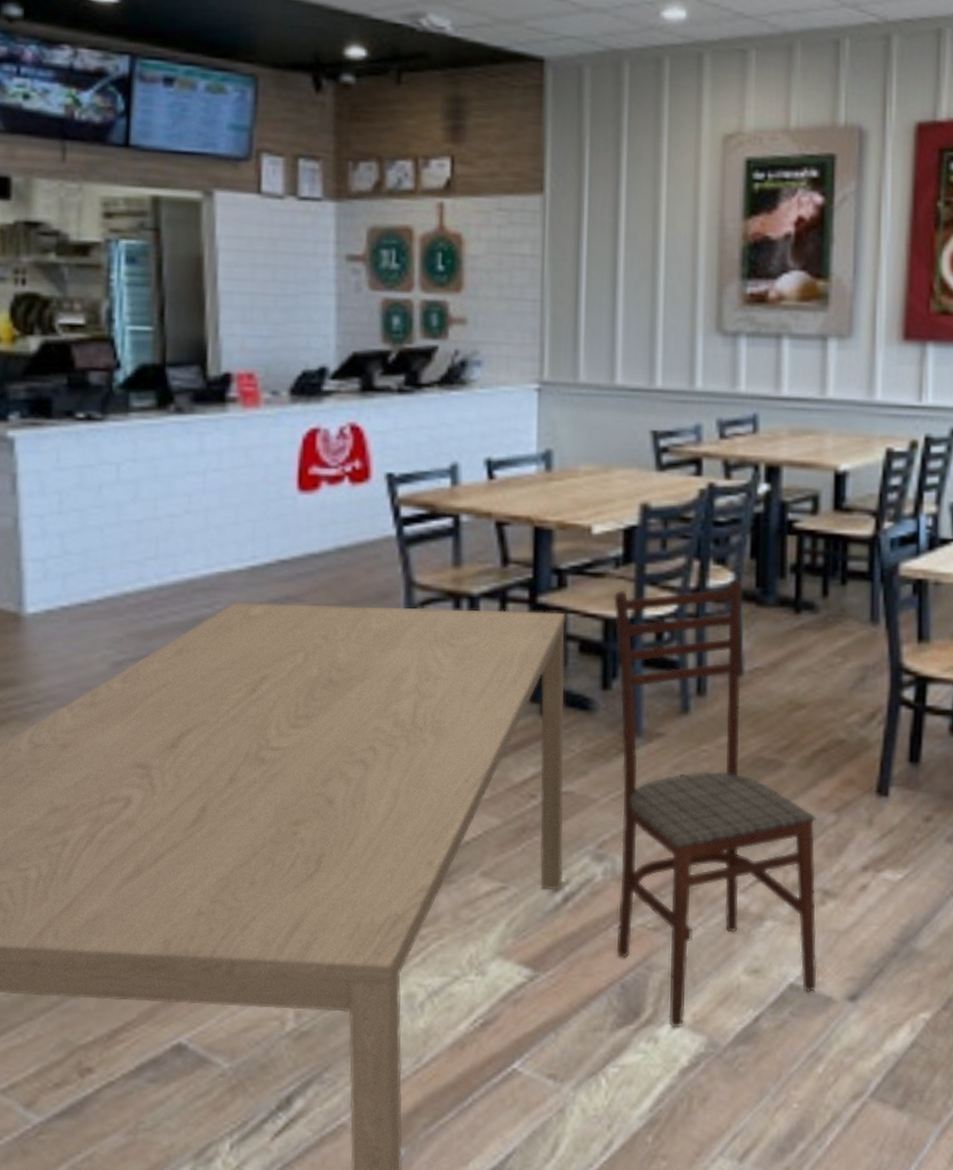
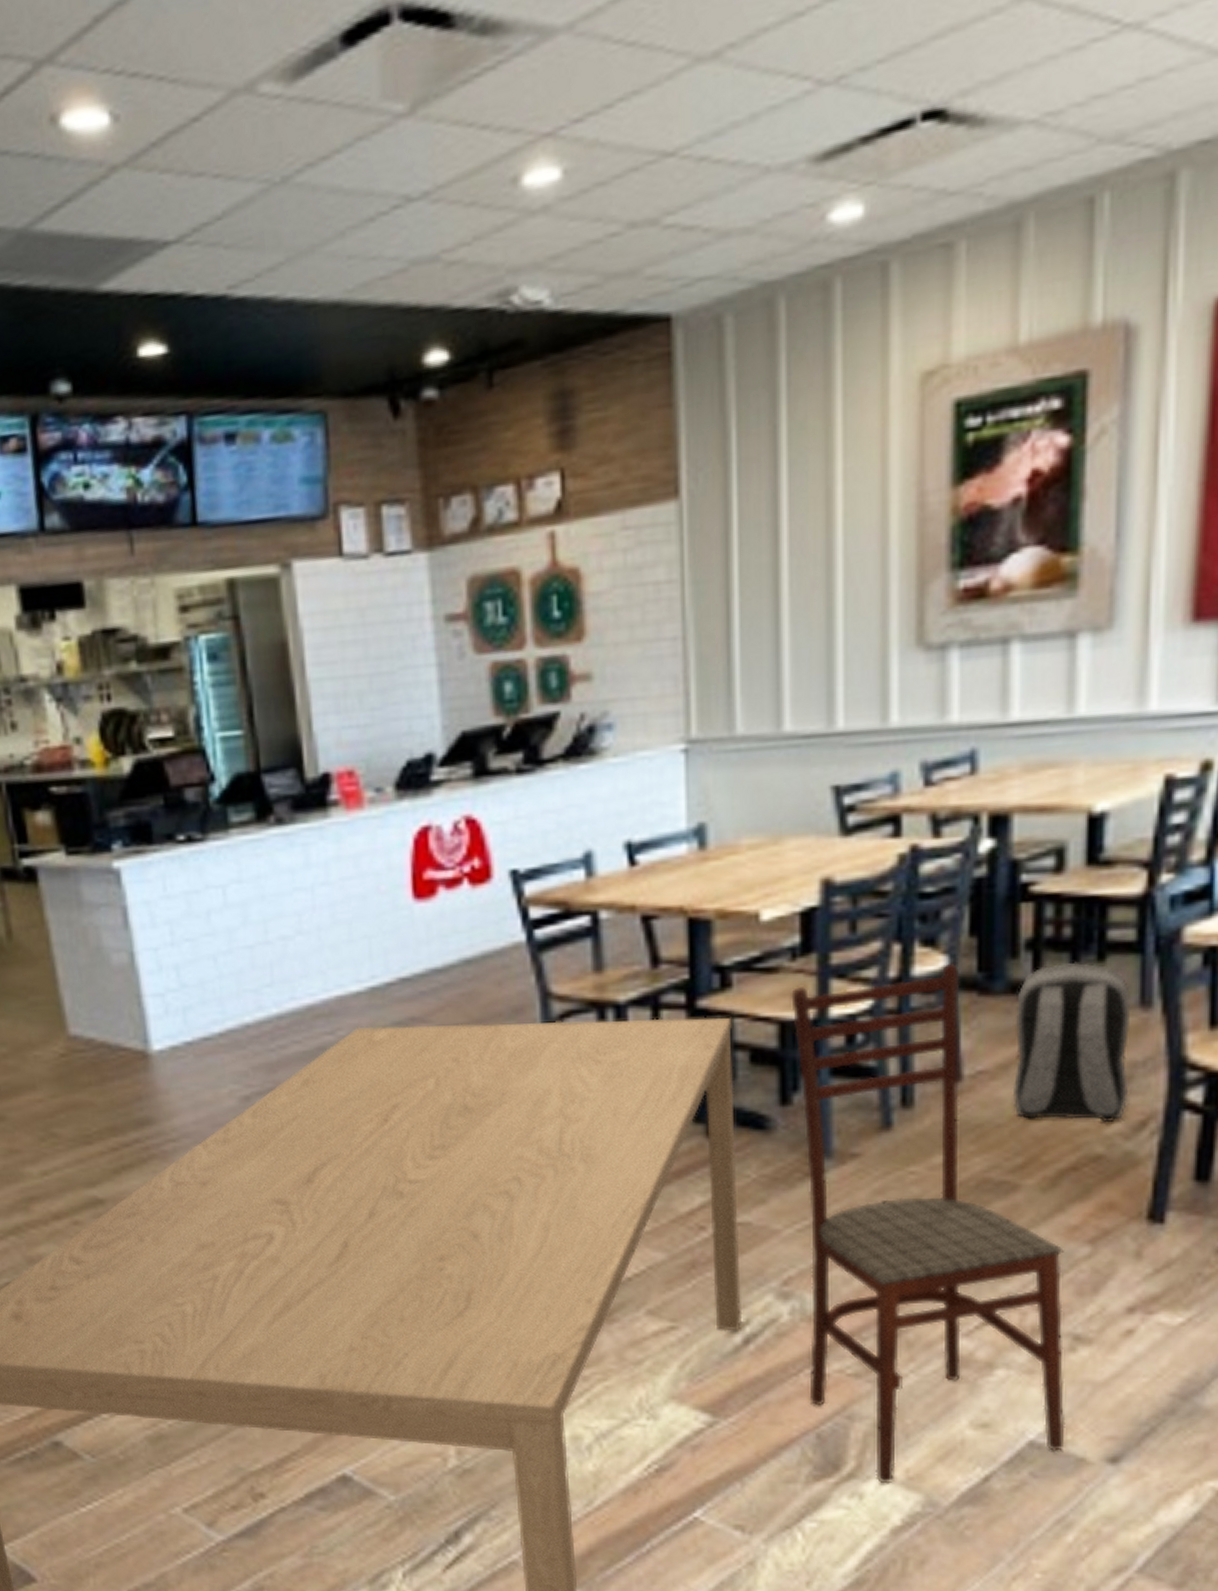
backpack: none [781,584,865,714] -> present [1013,961,1131,1123]

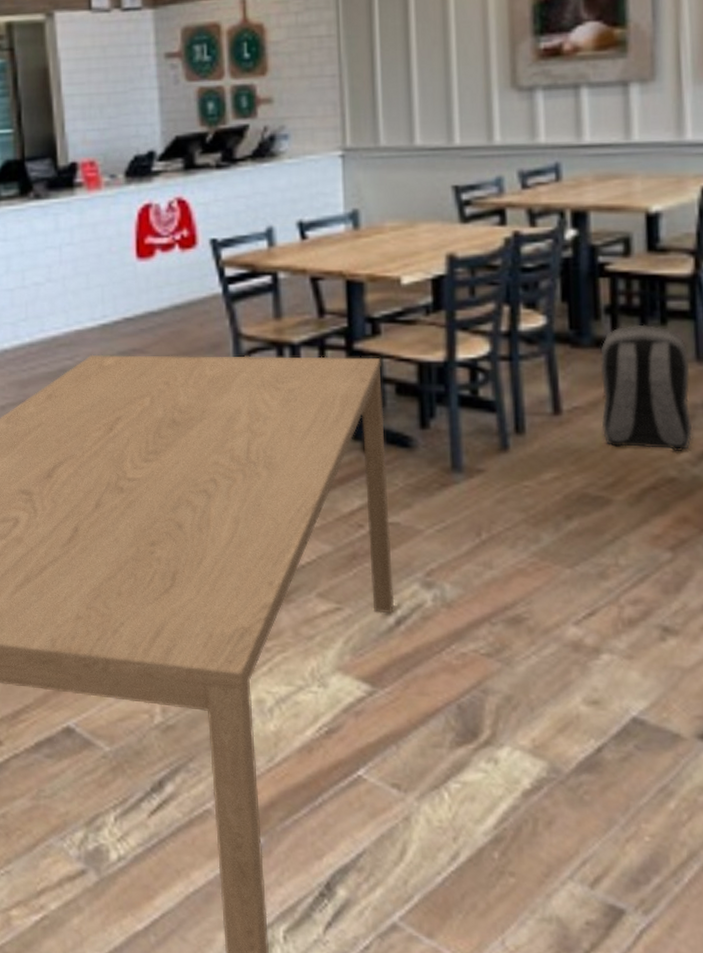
dining chair: present [791,962,1066,1484] -> none [426,322,662,752]

